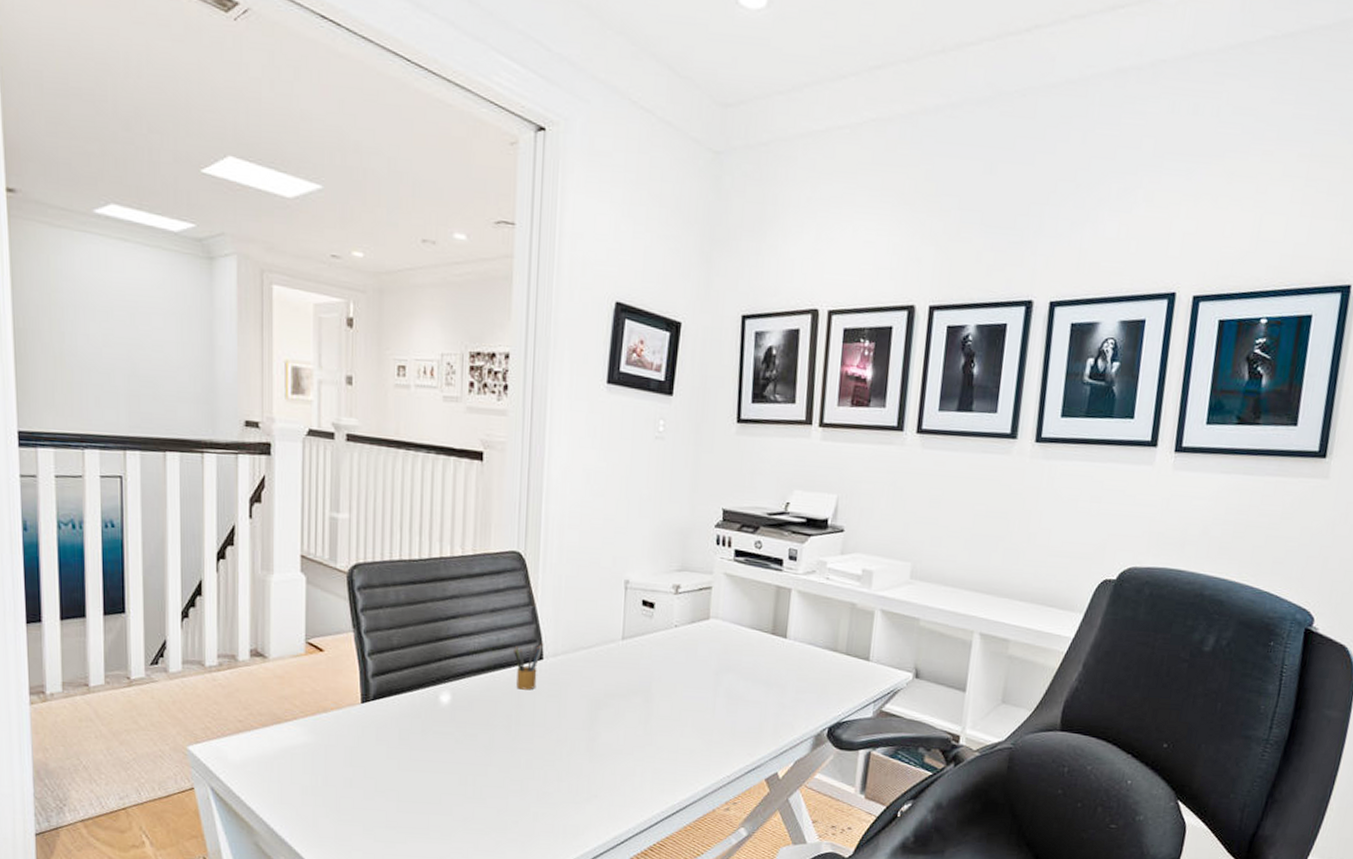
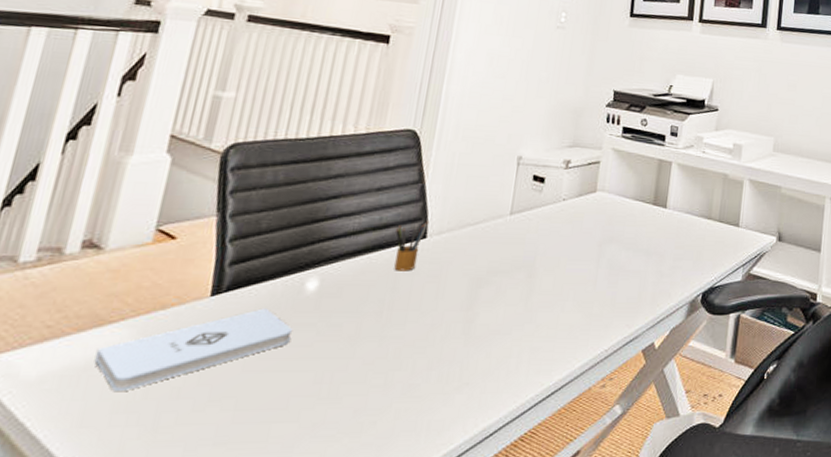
notepad: none [280,716,435,778] -> present [94,308,293,391]

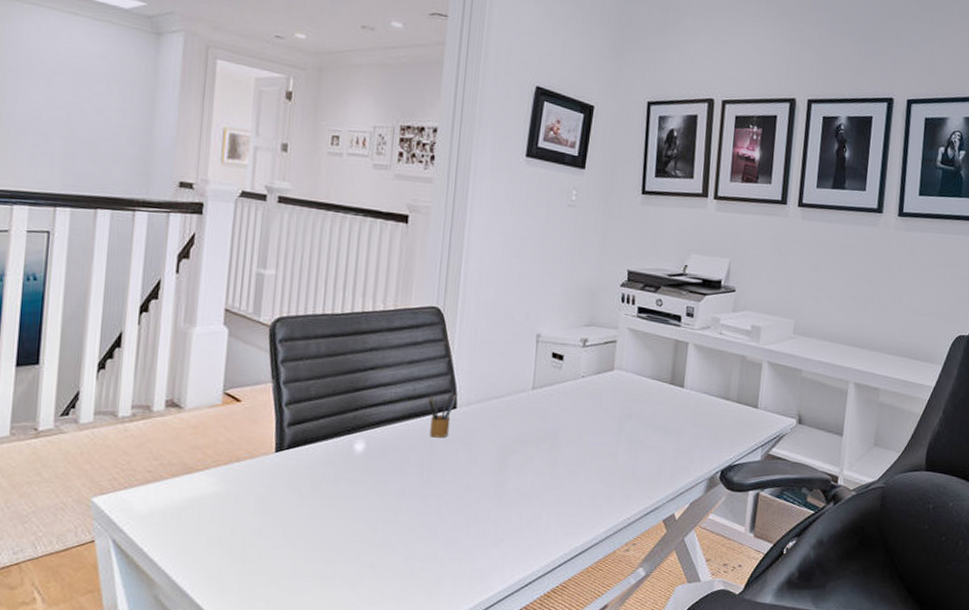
notepad: present [94,308,293,391] -> none [189,465,347,528]

